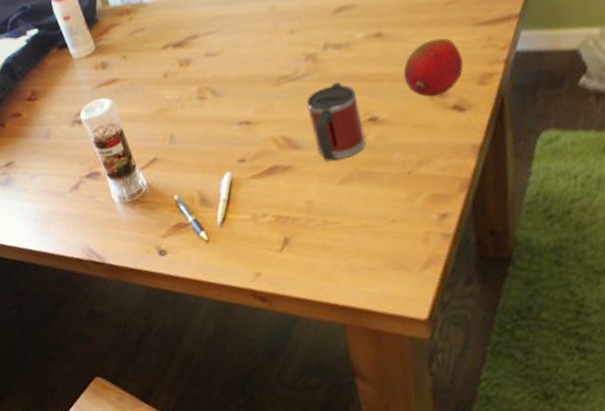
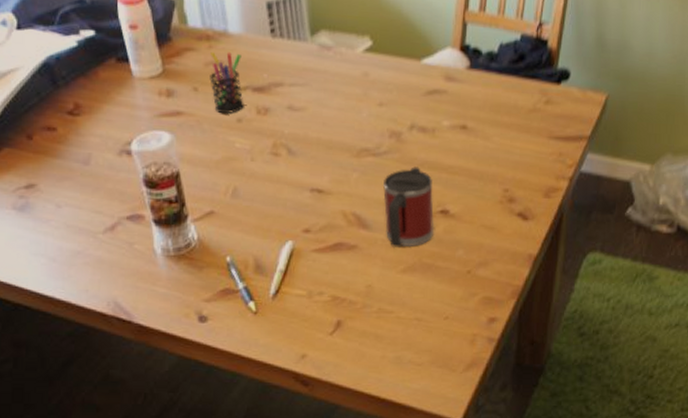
pen holder: none [132,19,168,73] -> present [210,51,244,113]
fruit: present [403,38,463,97] -> none [480,143,534,200]

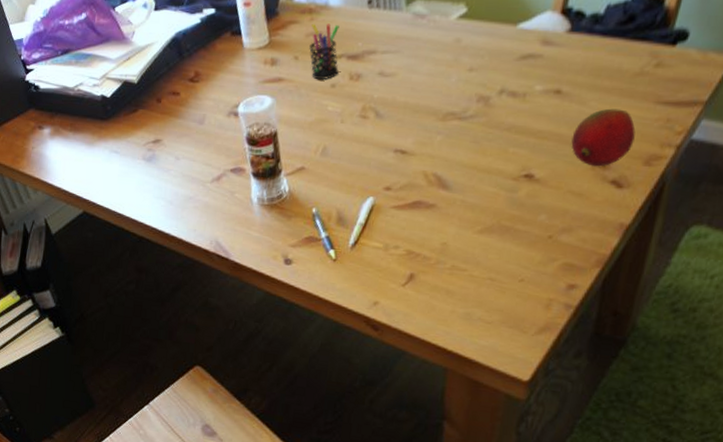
mug: present [382,166,435,247] -> none [465,130,519,209]
fruit: none [480,143,534,200] -> present [571,108,636,167]

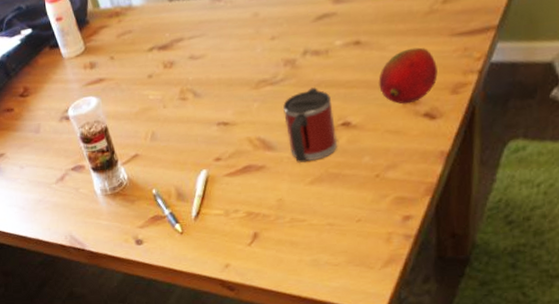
pen holder: present [309,23,340,79] -> none [120,22,153,73]
mug: none [465,130,519,209] -> present [282,87,338,163]

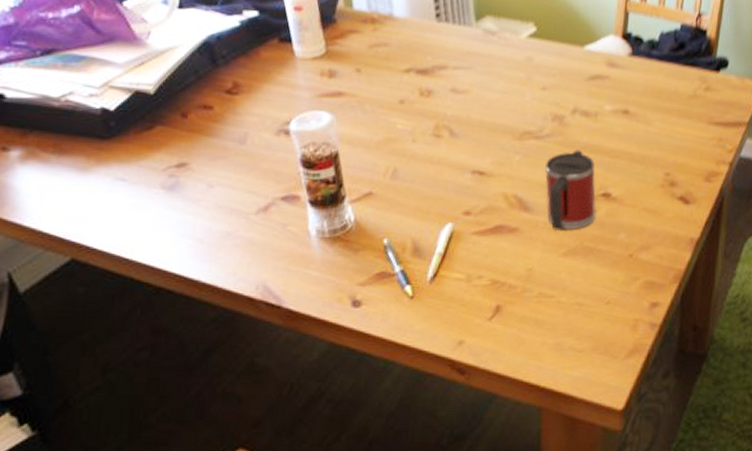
fruit: present [379,47,438,104] -> none [641,128,695,184]

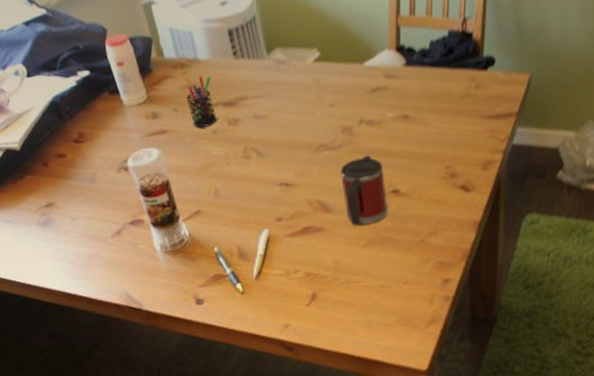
pen holder: none [373,33,407,95] -> present [185,76,217,127]

